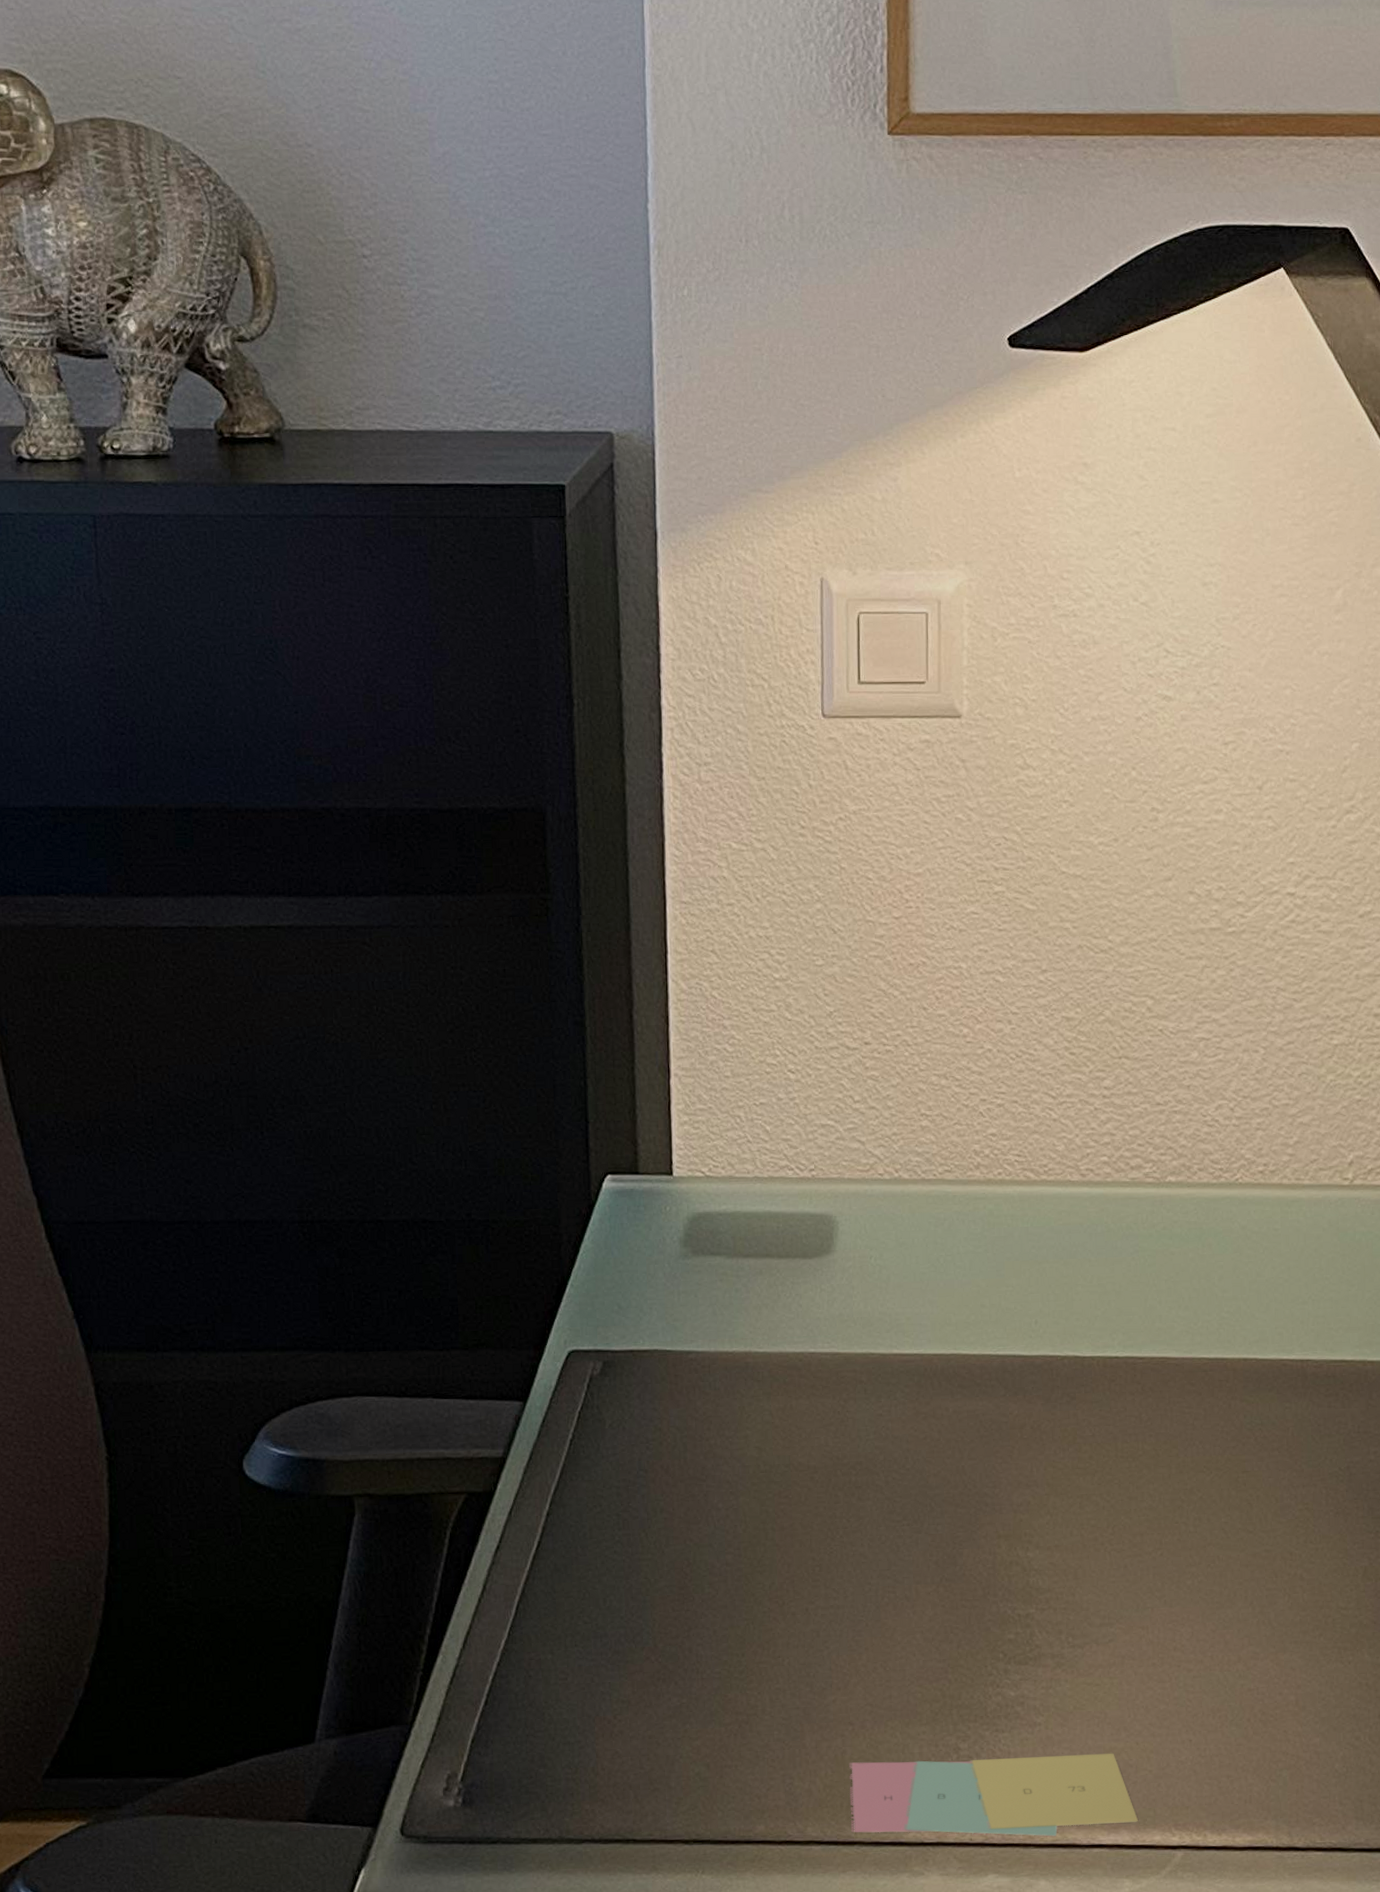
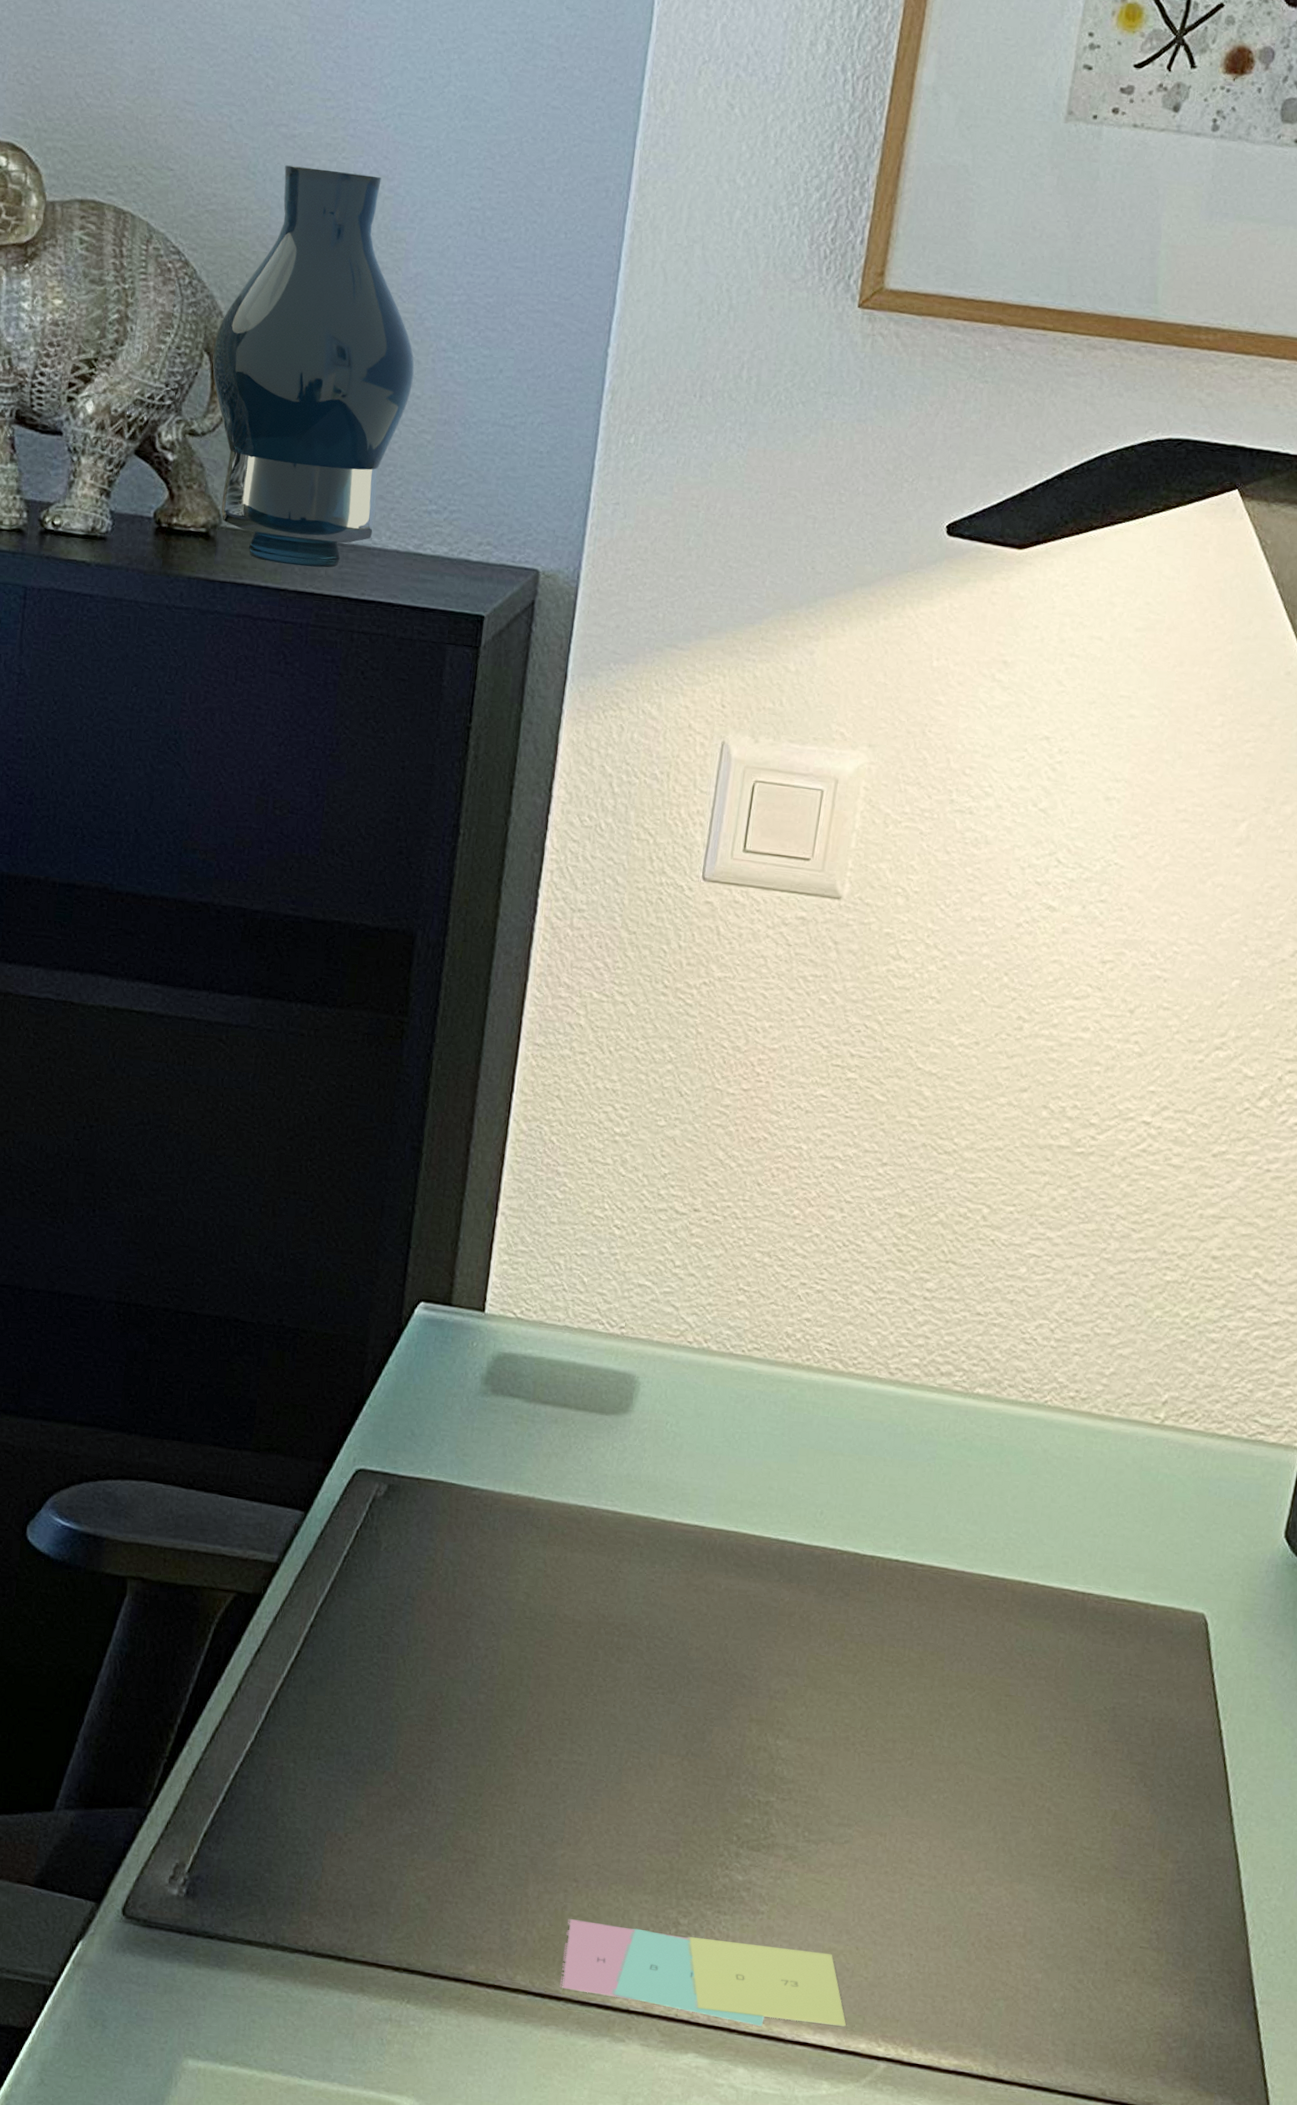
vase: none [249,60,457,459] -> present [212,165,415,568]

